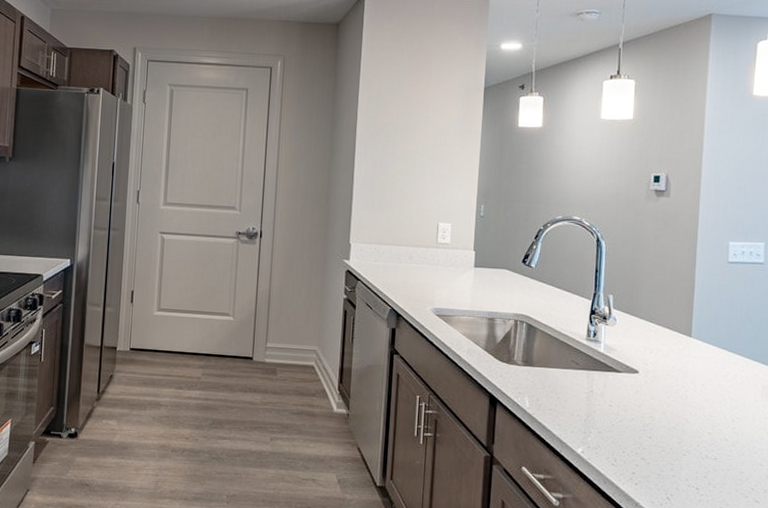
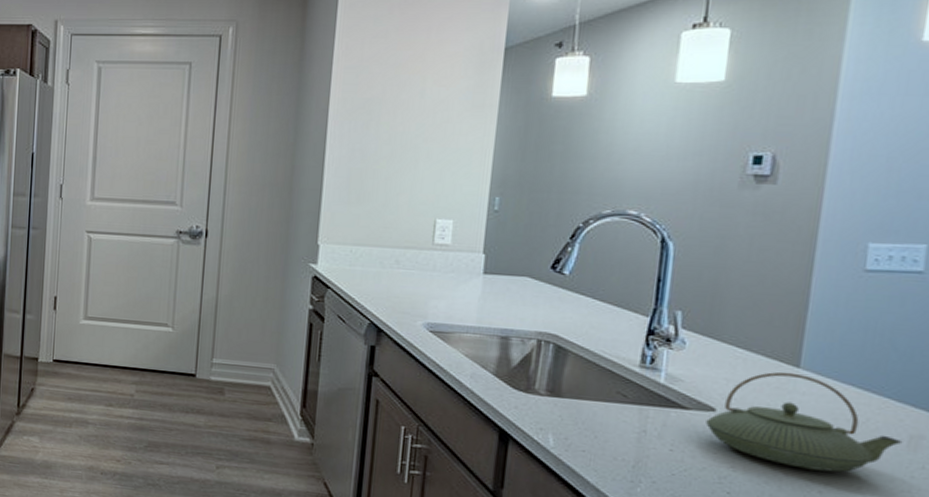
teapot: none [632,340,759,417] -> present [706,372,903,473]

